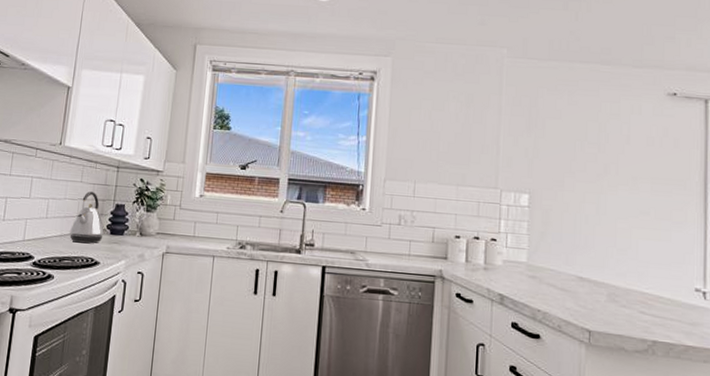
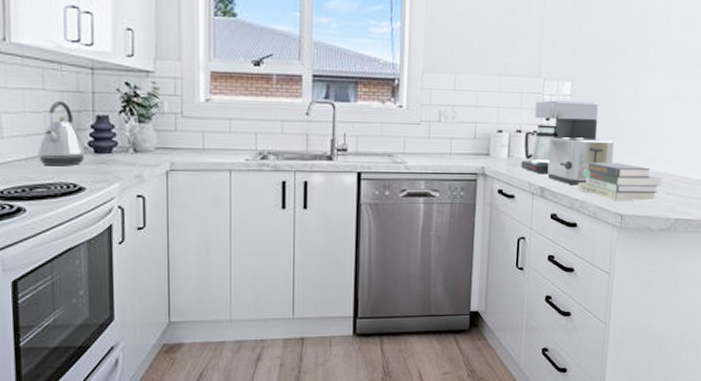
coffee maker: none [479,210,559,282] -> present [521,100,598,174]
toaster: none [507,245,578,296] -> present [547,137,615,186]
books: none [540,273,633,319] -> present [578,162,662,201]

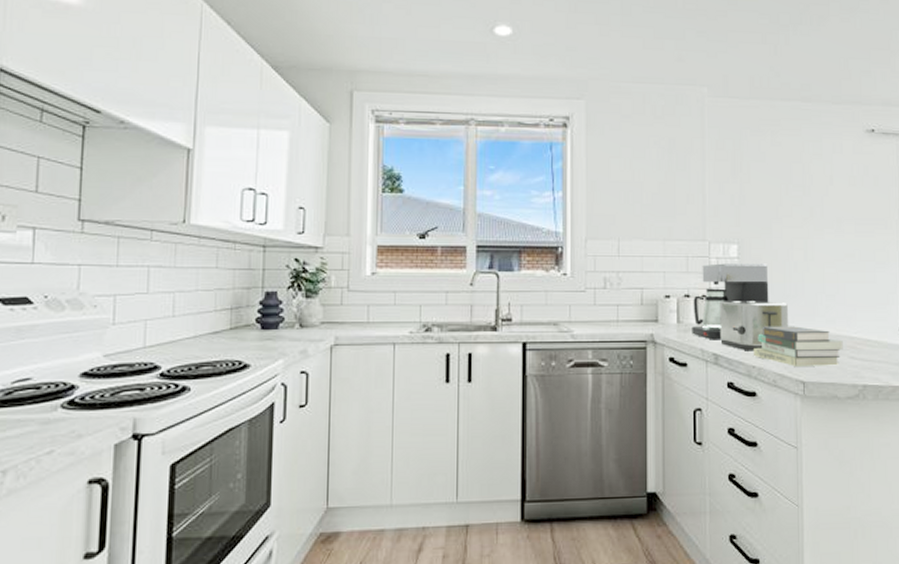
kettle: present [37,100,85,166] -> none [206,278,252,344]

